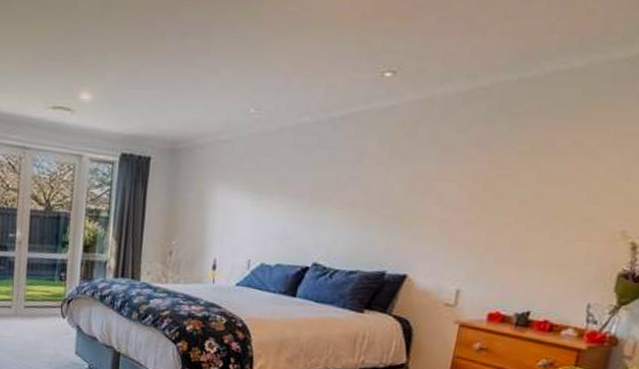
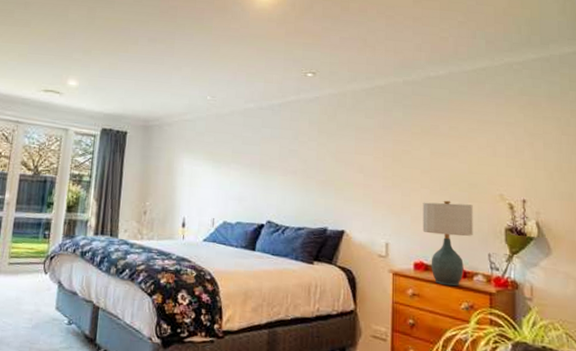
table lamp: none [506,238,581,341] -> present [422,200,473,287]

